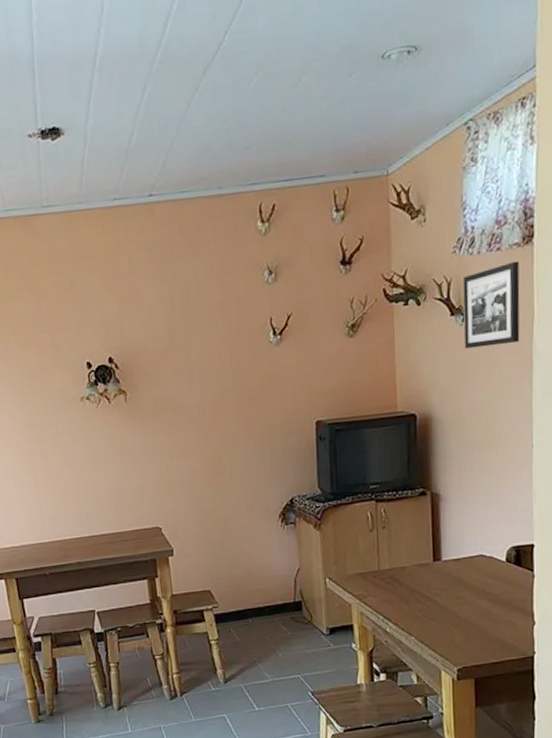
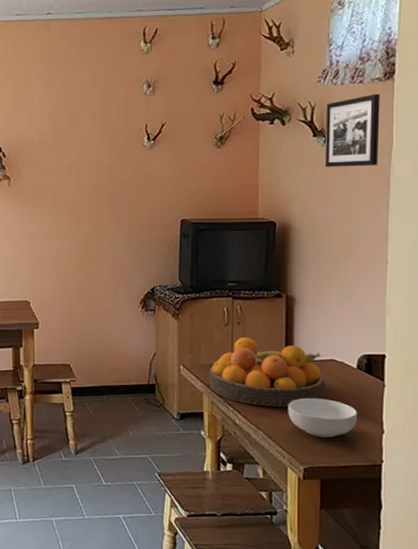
fruit bowl: none [356,540,475,611] -> present [209,336,325,407]
cereal bowl: none [438,596,509,636] -> present [288,397,358,438]

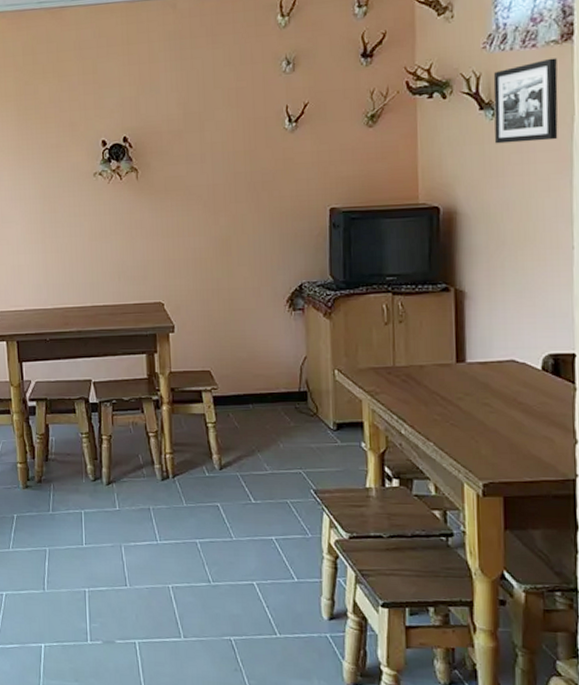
fruit bowl: present [209,336,325,407] -> none [368,336,505,415]
cereal bowl: present [288,397,358,438] -> none [461,404,545,449]

